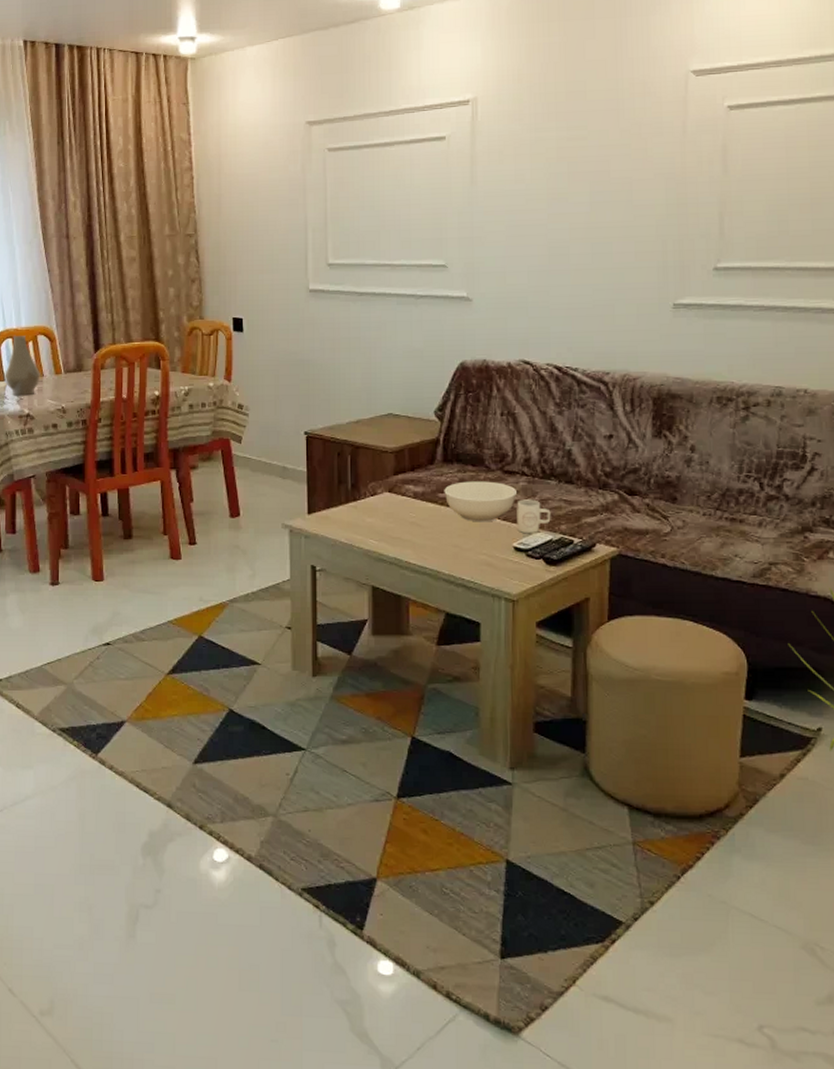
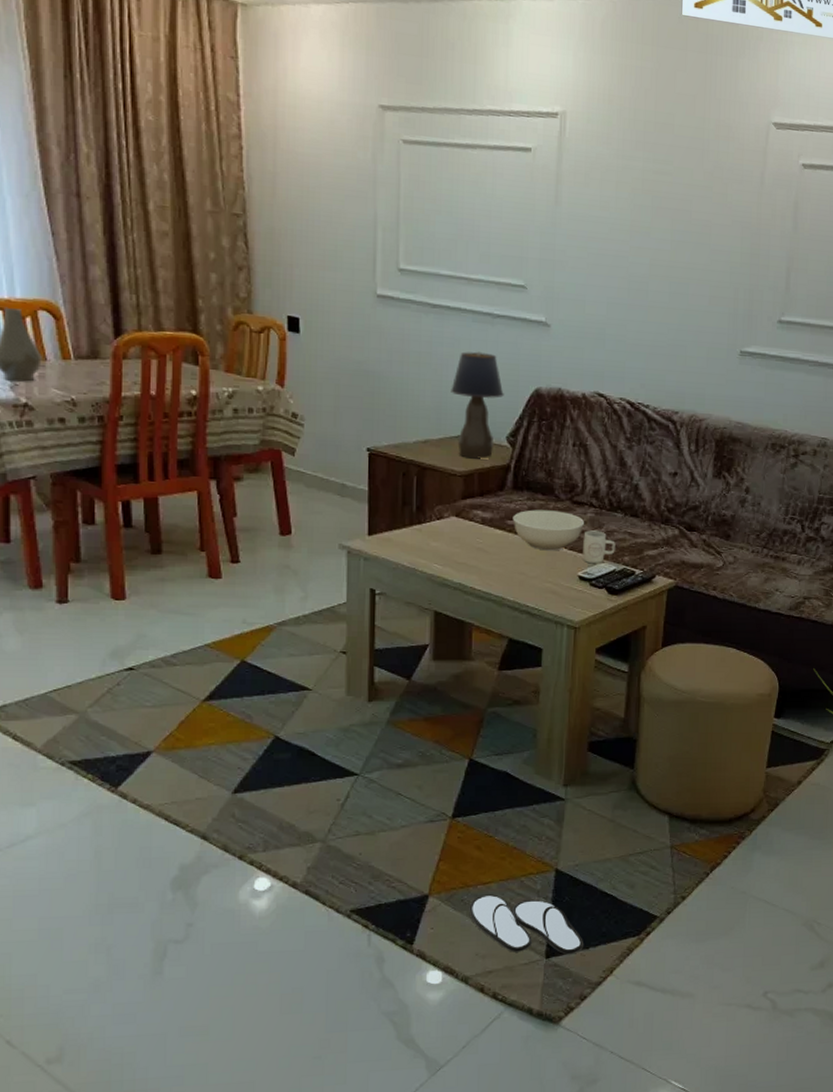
table lamp: none [379,332,430,435] -> present [451,351,504,459]
slippers: none [418,882,541,957] -> present [469,894,583,955]

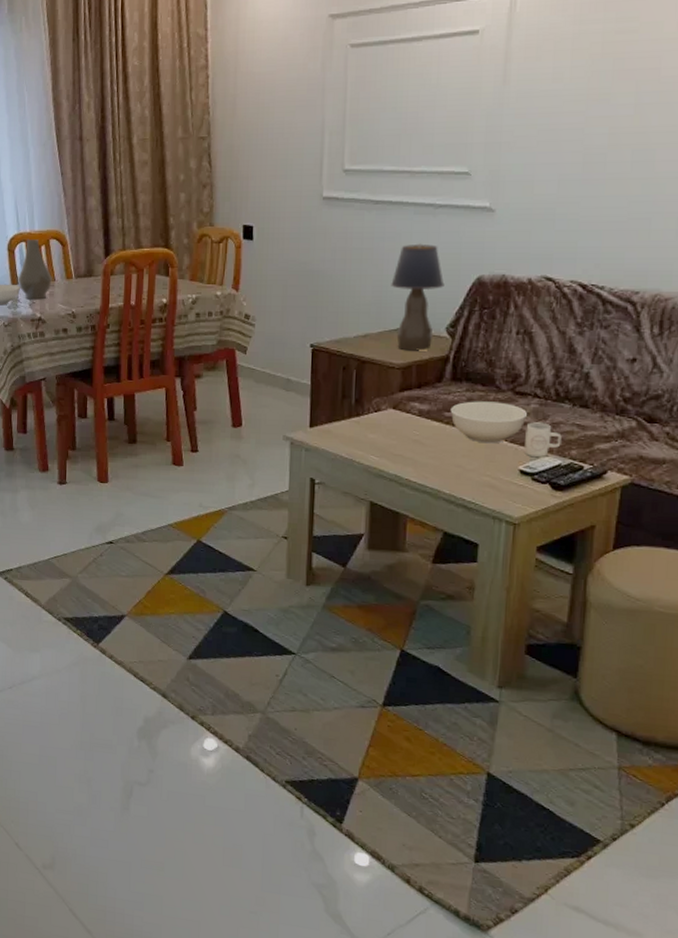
slippers: present [469,894,583,955] -> none [397,786,516,864]

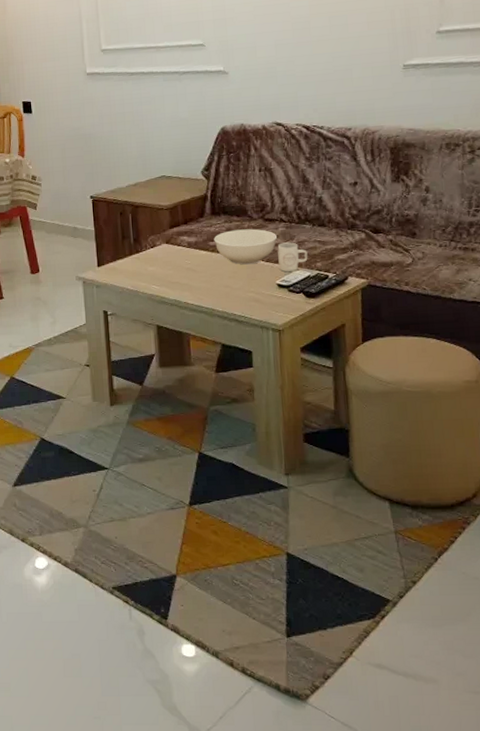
table lamp: present [391,243,445,351] -> none [151,104,196,194]

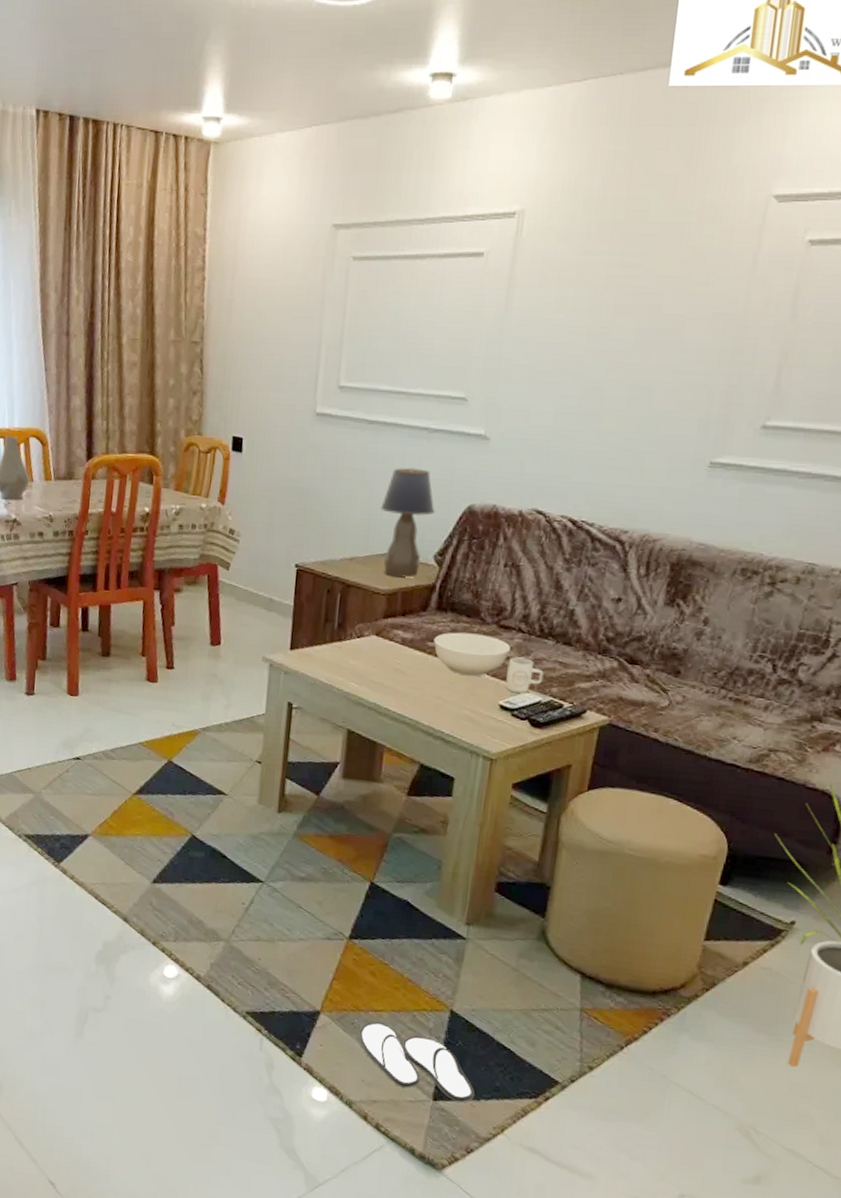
table lamp: none [151,104,196,194] -> present [380,467,435,578]
slippers: none [212,575,321,635] -> present [358,1021,474,1103]

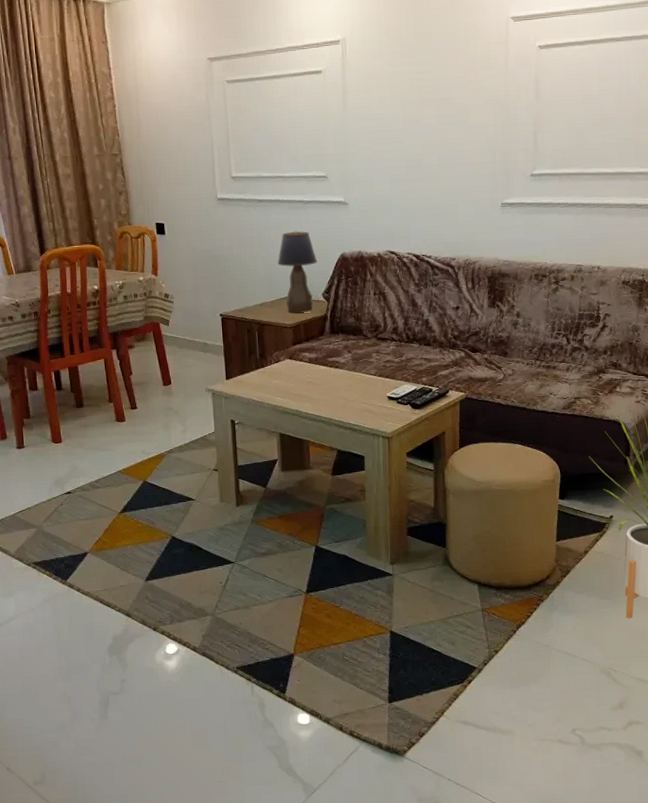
slippers: present [358,1021,474,1103] -> none [325,652,418,700]
bowl: present [433,632,511,677] -> none [332,347,389,379]
mug: present [505,657,544,694] -> none [388,359,415,386]

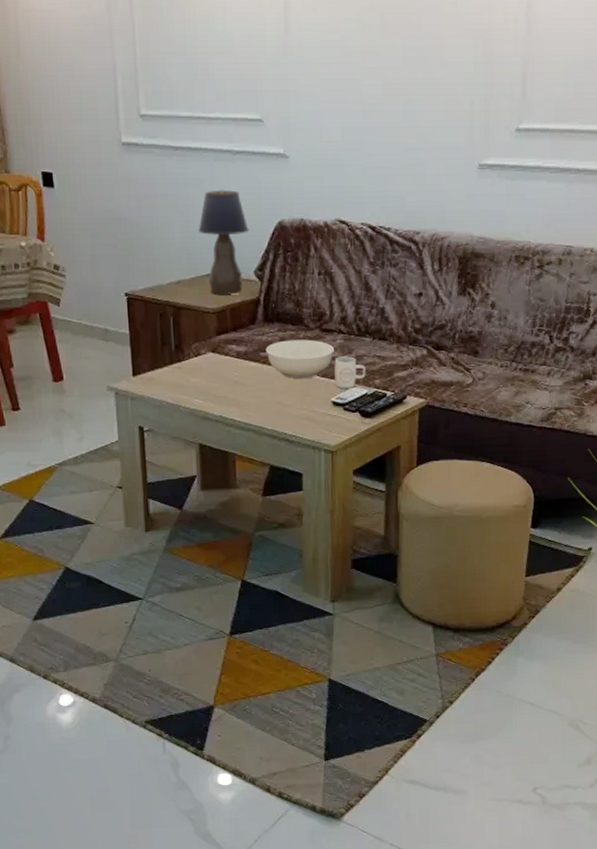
bowl: none [332,347,389,379] -> present [265,339,335,379]
mug: none [388,359,415,386] -> present [334,356,366,389]

